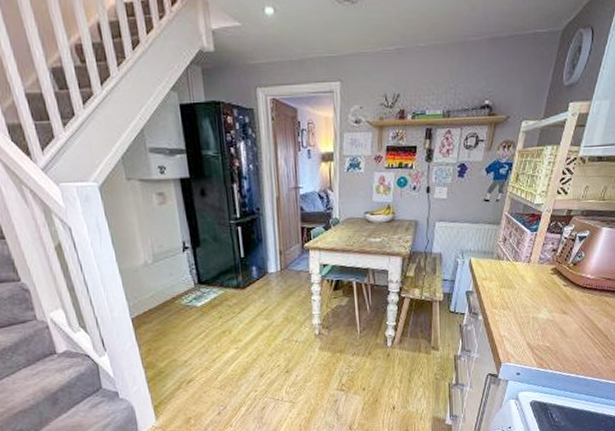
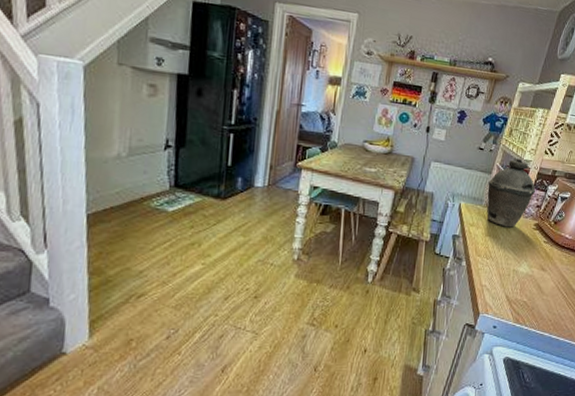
kettle: none [498,203,551,277] -> present [486,158,536,228]

